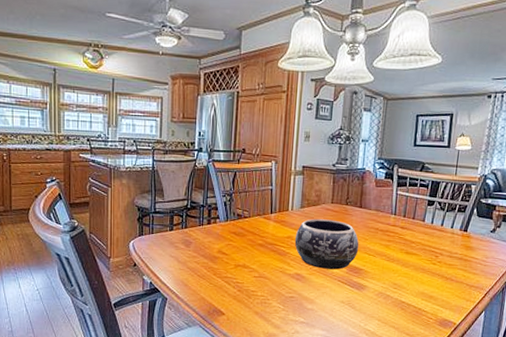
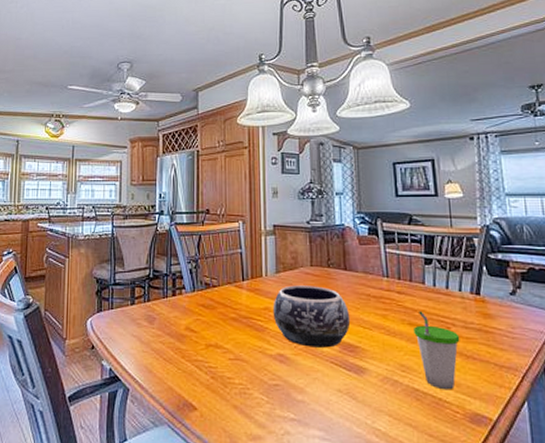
cup: none [409,242,444,303] -> present [414,311,460,390]

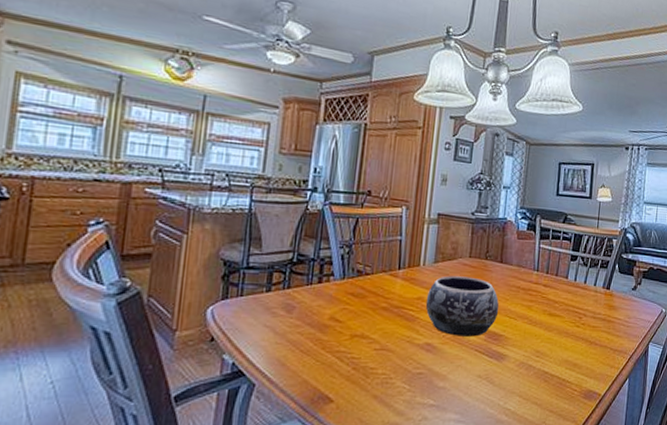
cup: present [414,311,460,390] -> none [552,302,588,372]

